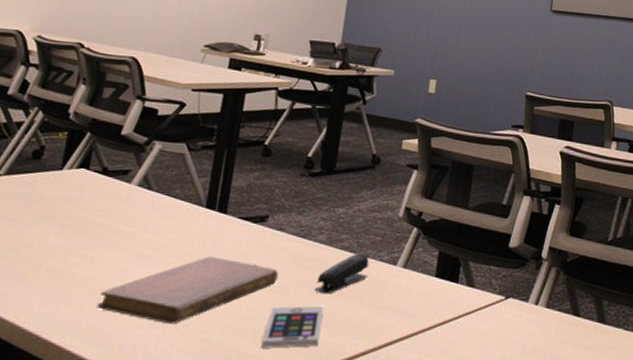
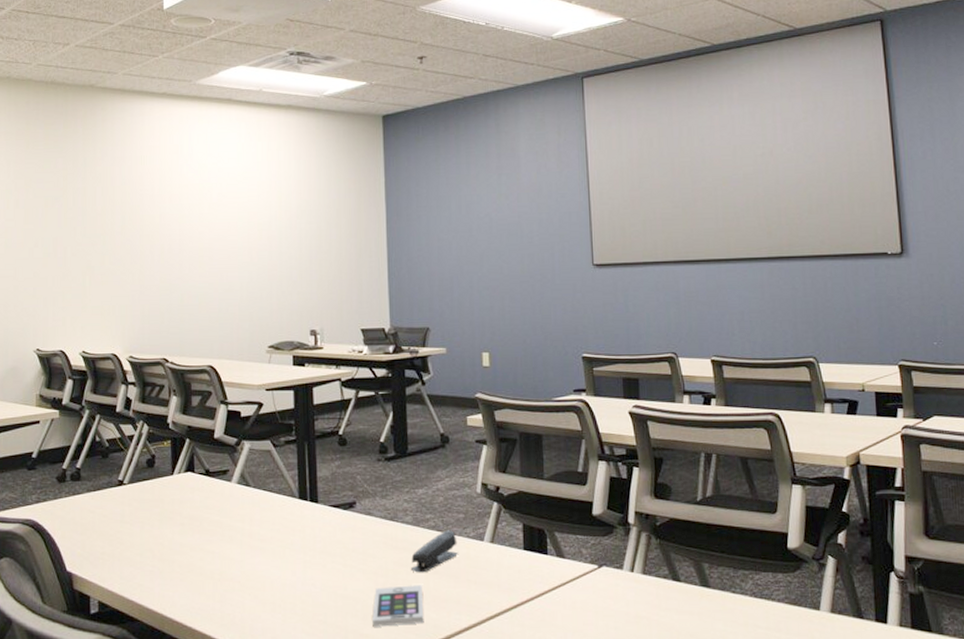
notebook: present [97,256,279,325] -> none [225,544,375,609]

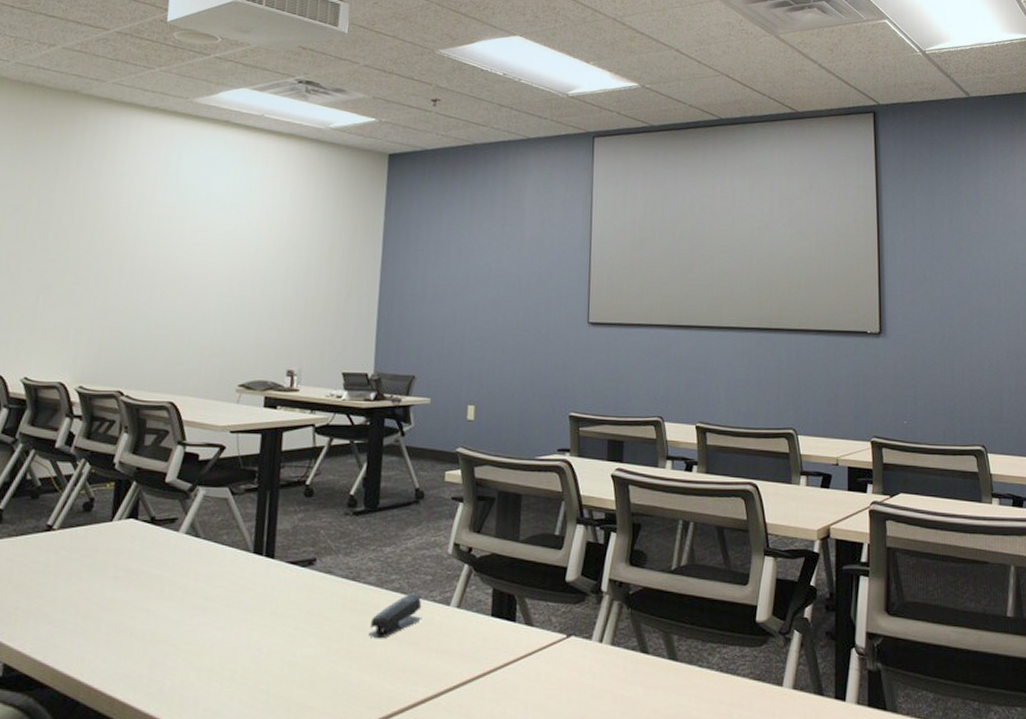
smartphone: present [372,585,424,627] -> none [320,652,379,698]

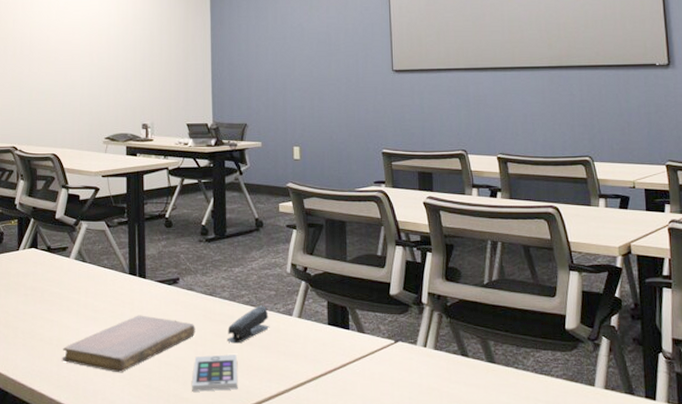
notebook: none [156,603,331,676] -> present [62,315,195,373]
smartphone: none [320,652,379,698] -> present [192,354,238,392]

